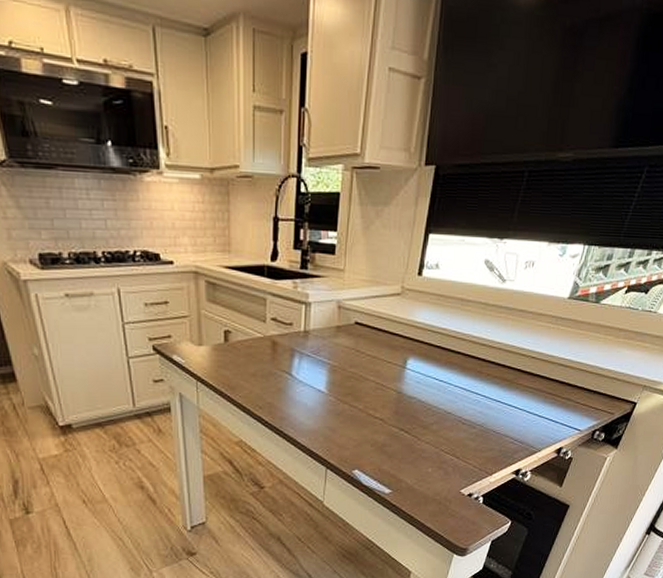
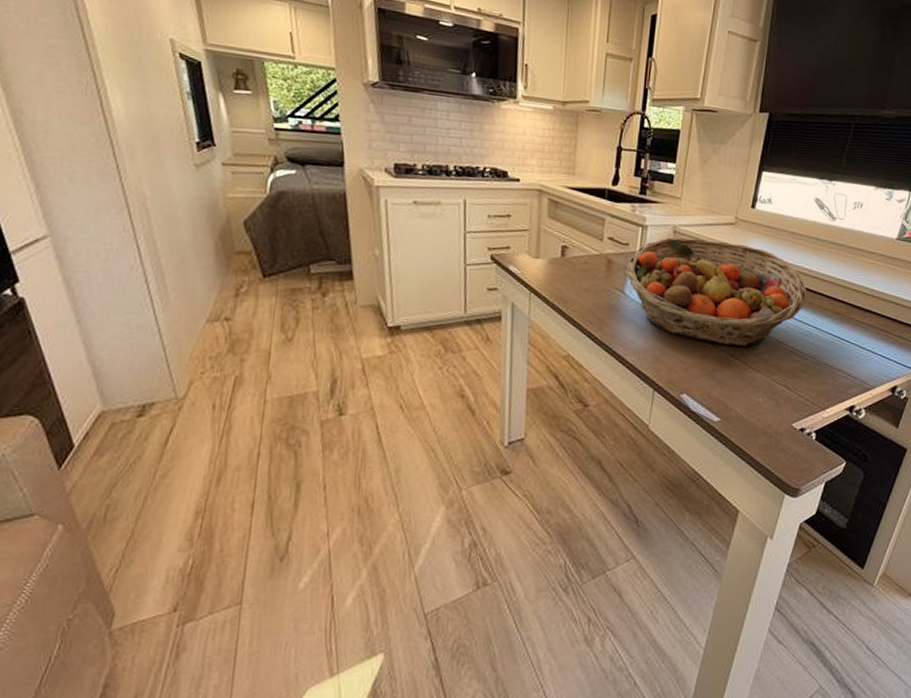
fruit basket: none [291,312,476,419] -> present [625,237,807,346]

